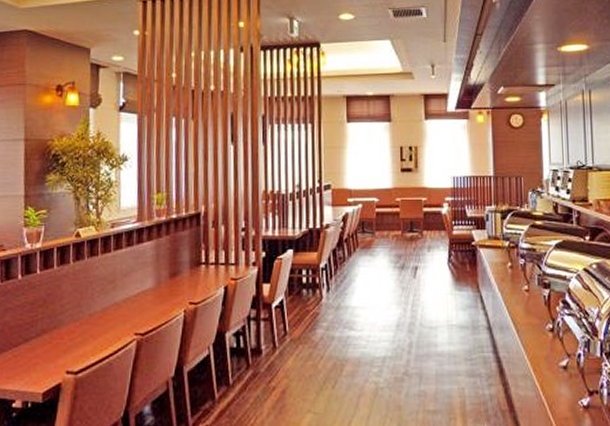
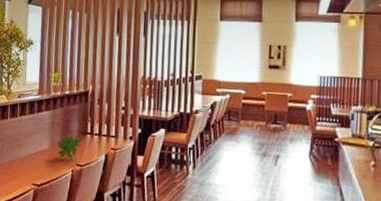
potted plant: none [163,266,198,297] -> present [56,135,84,159]

